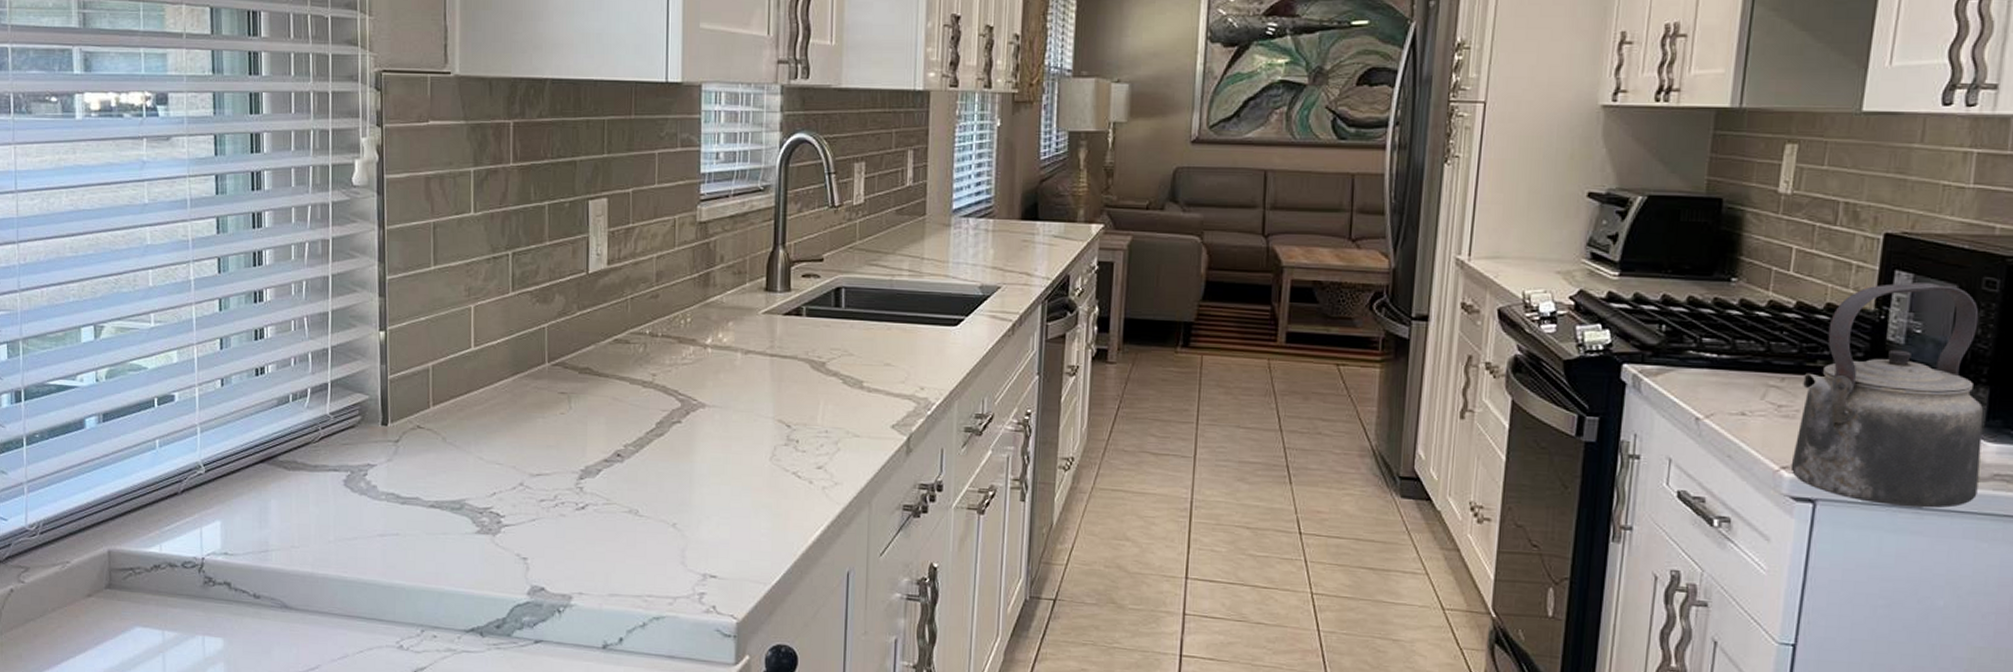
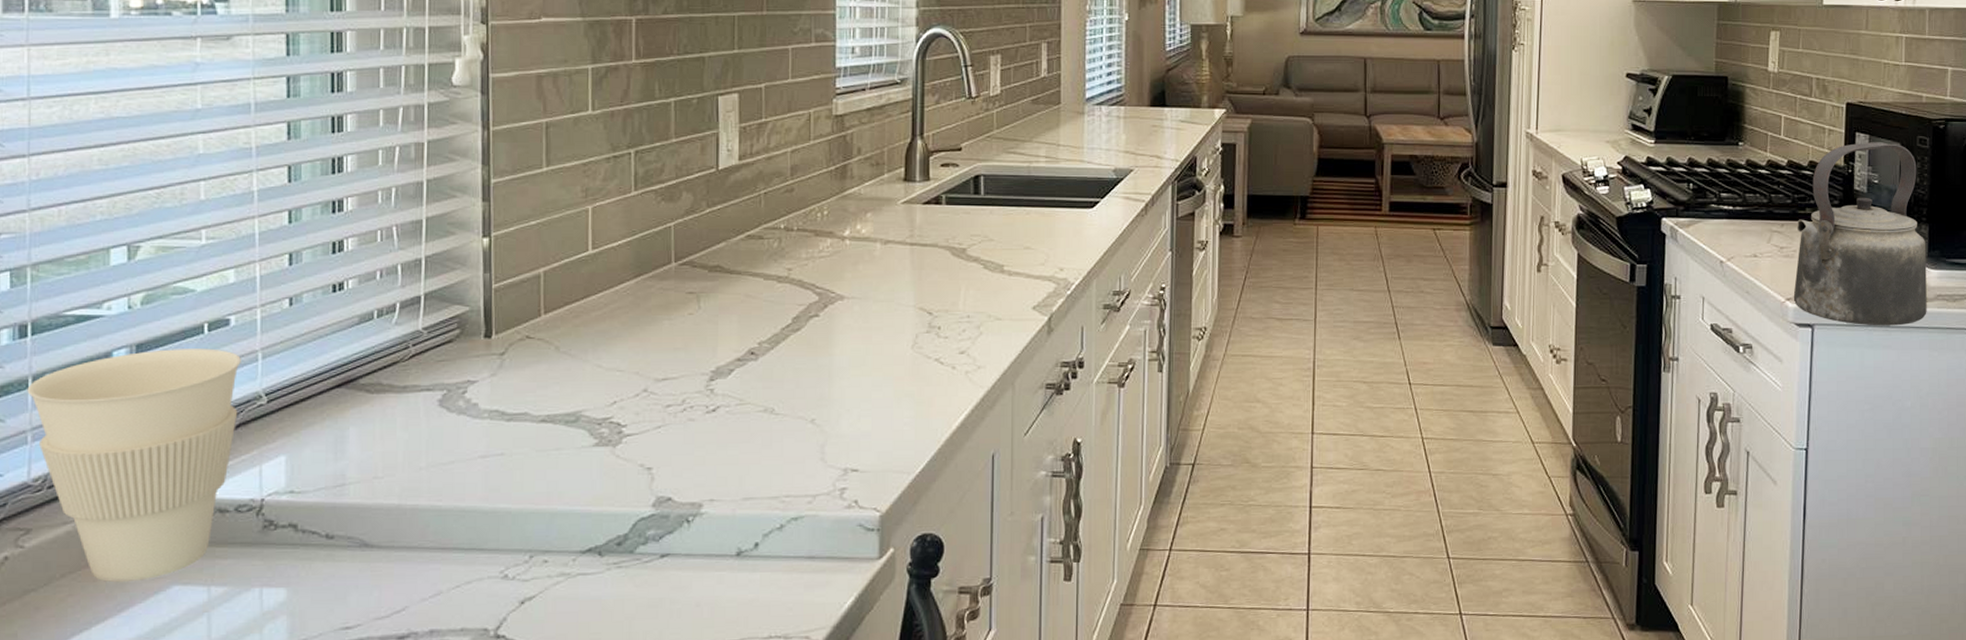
cup: none [22,419,184,621] -> present [27,348,241,583]

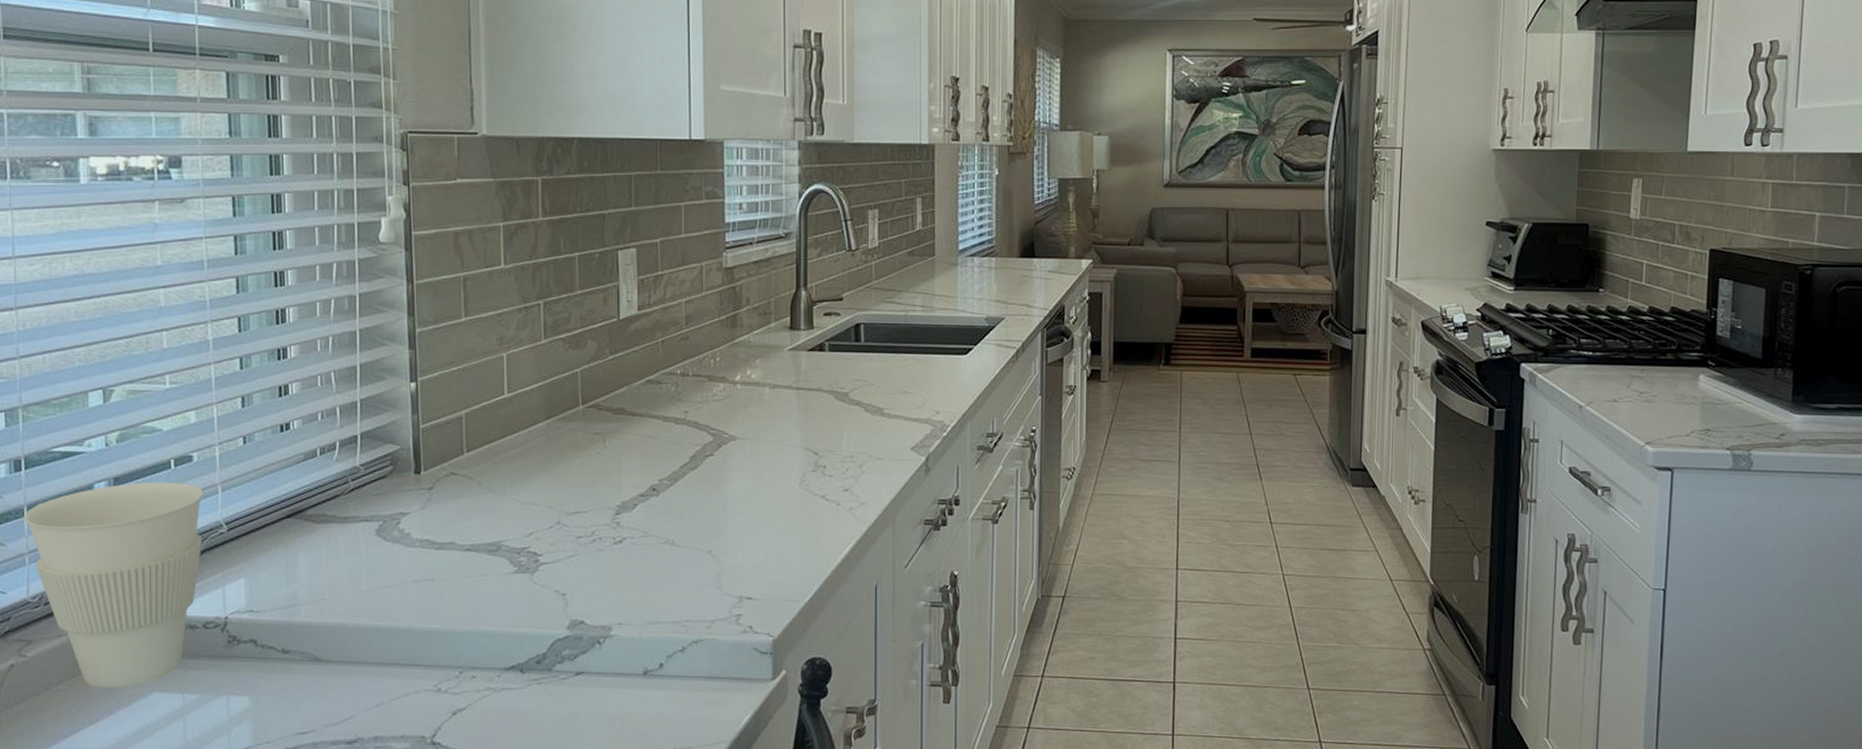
kettle: present [1793,142,1927,326] -> none [1653,288,1790,470]

